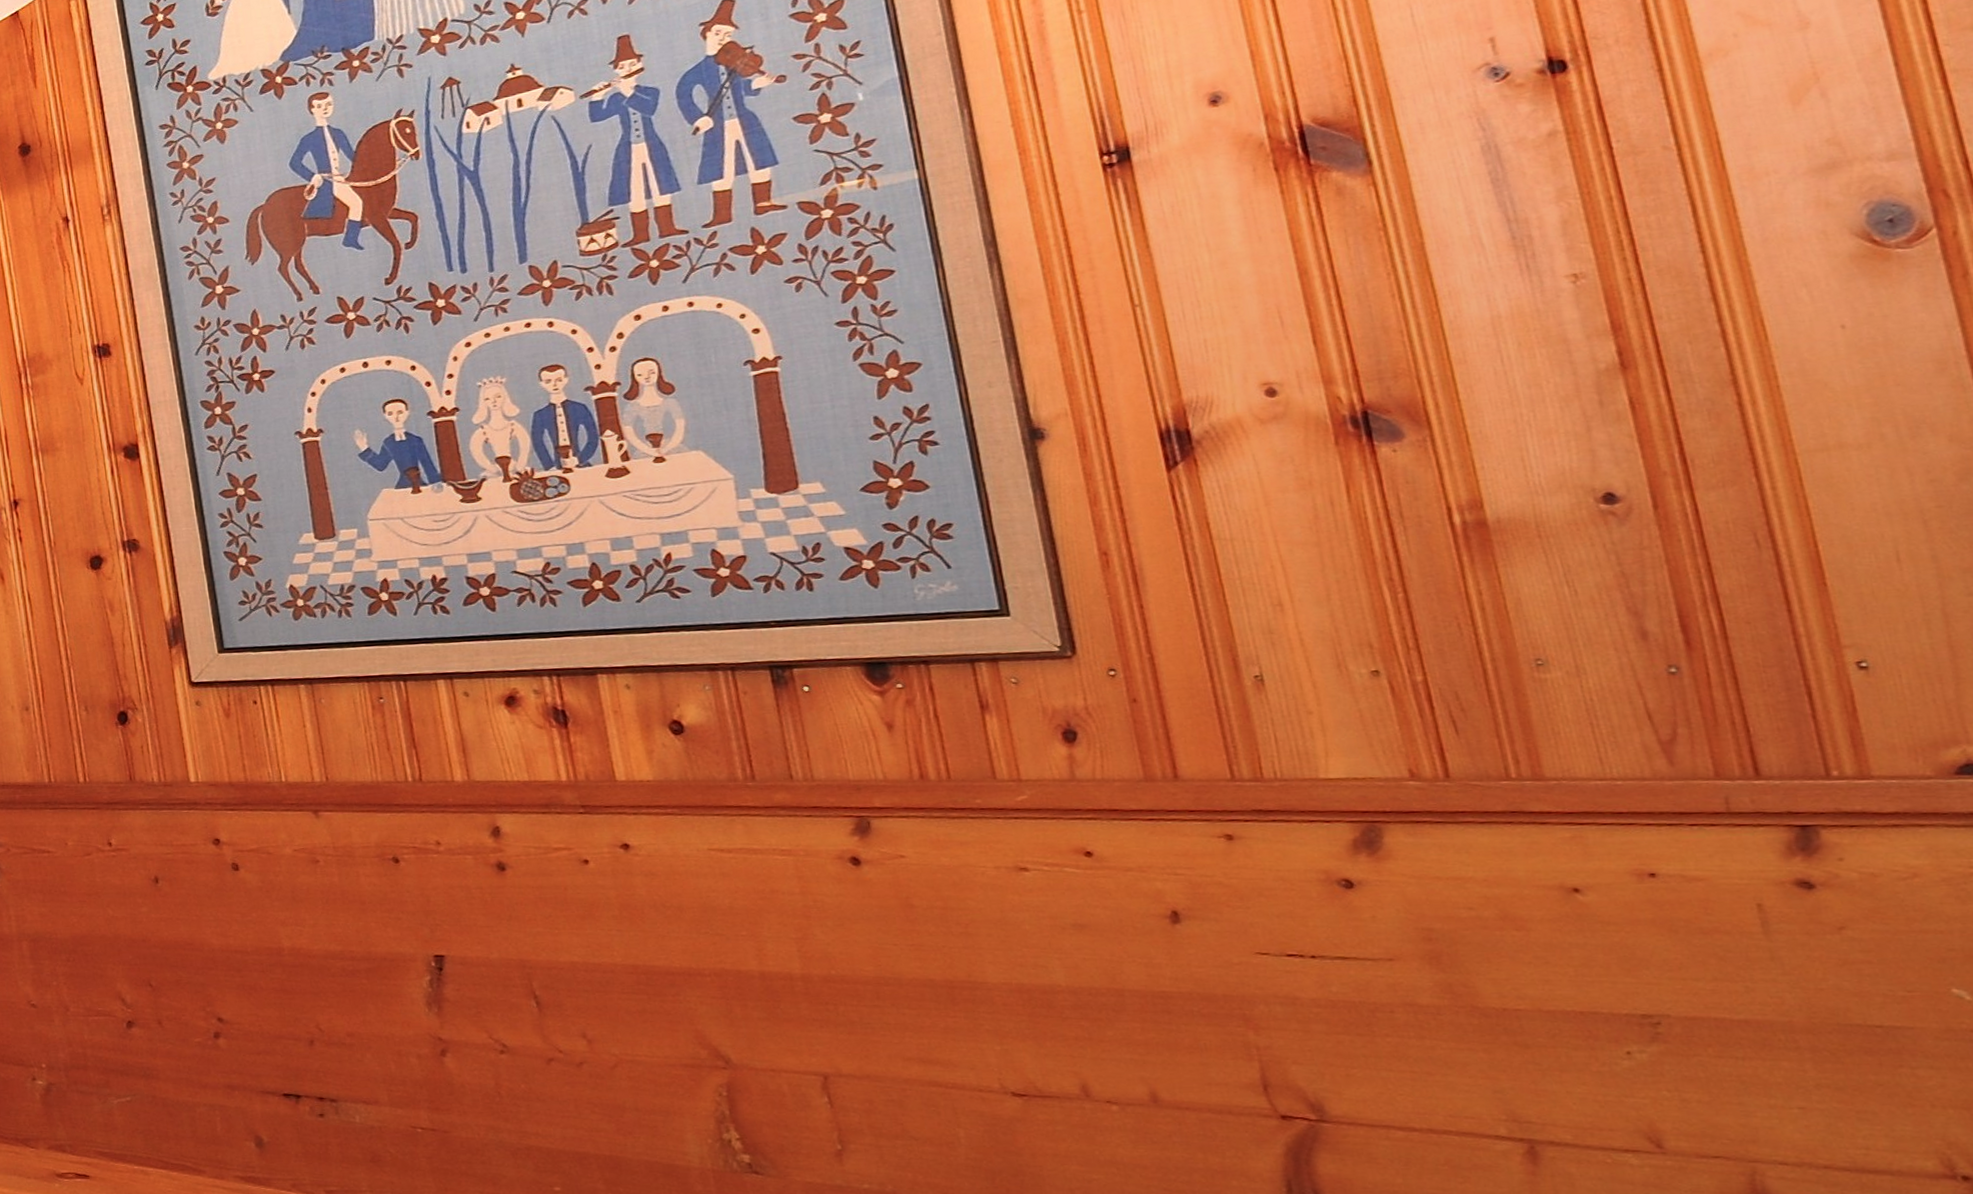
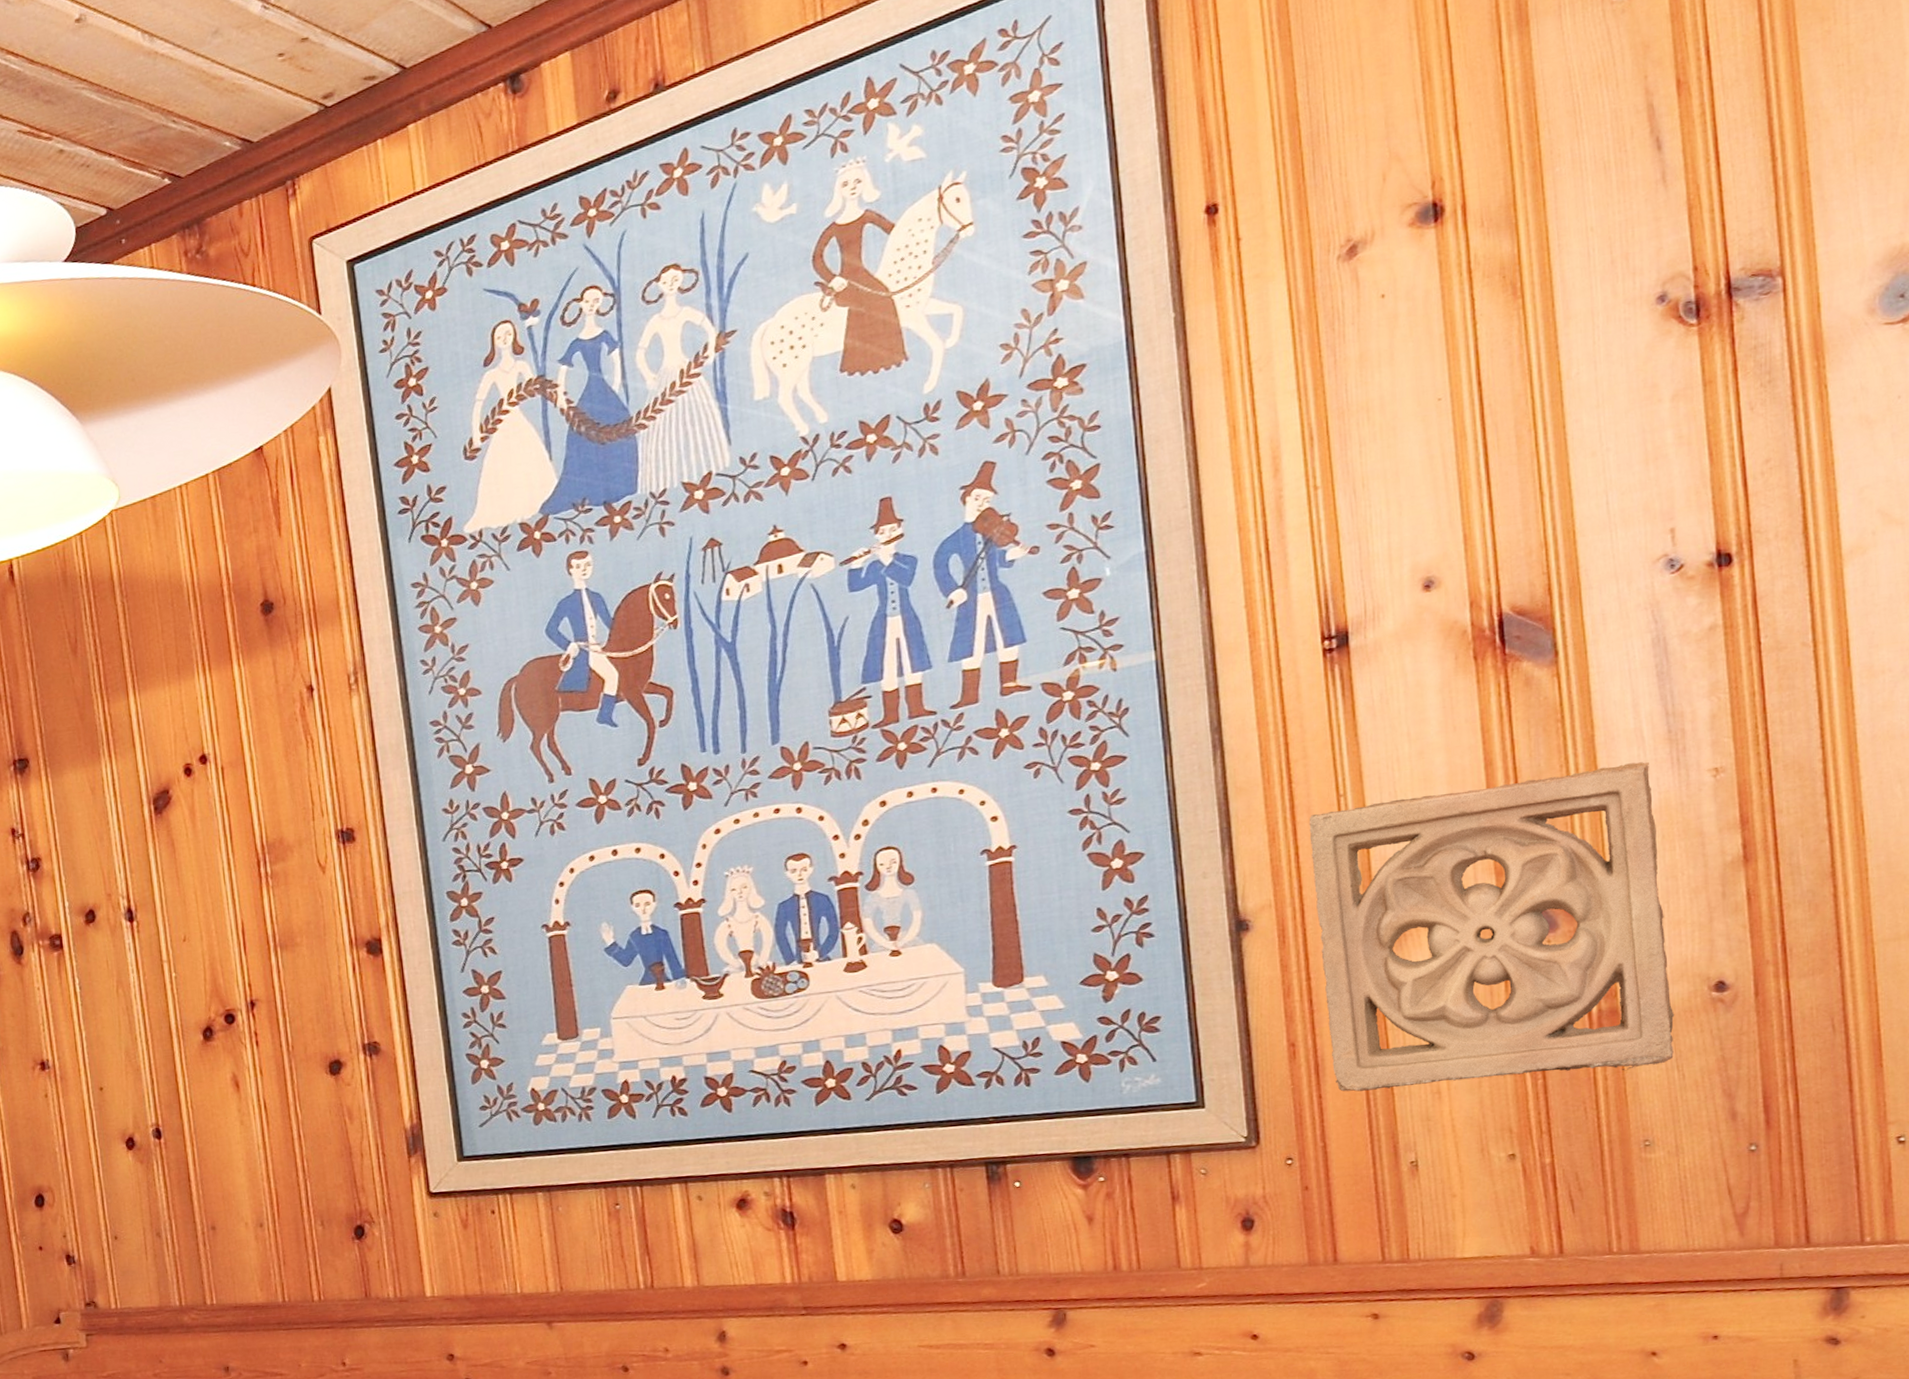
wall ornament: none [1102,269,1561,602] -> present [1309,762,1675,1092]

